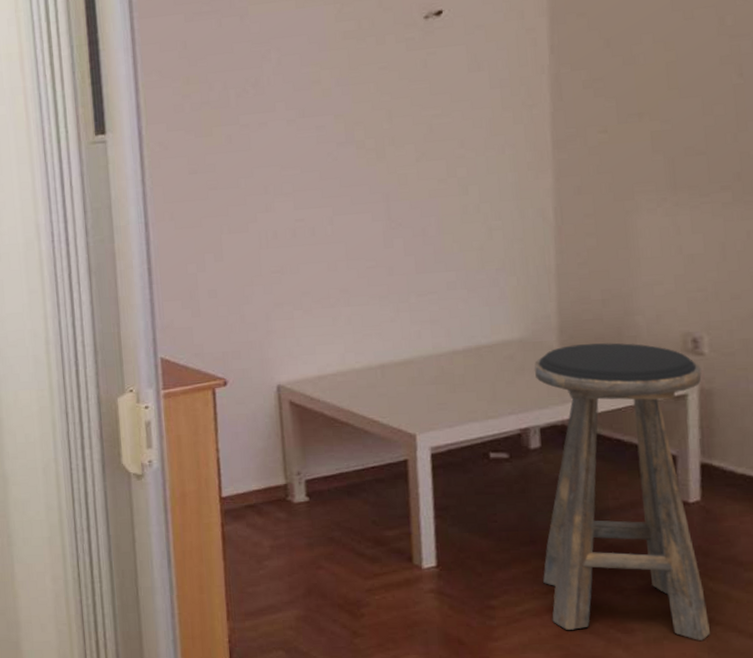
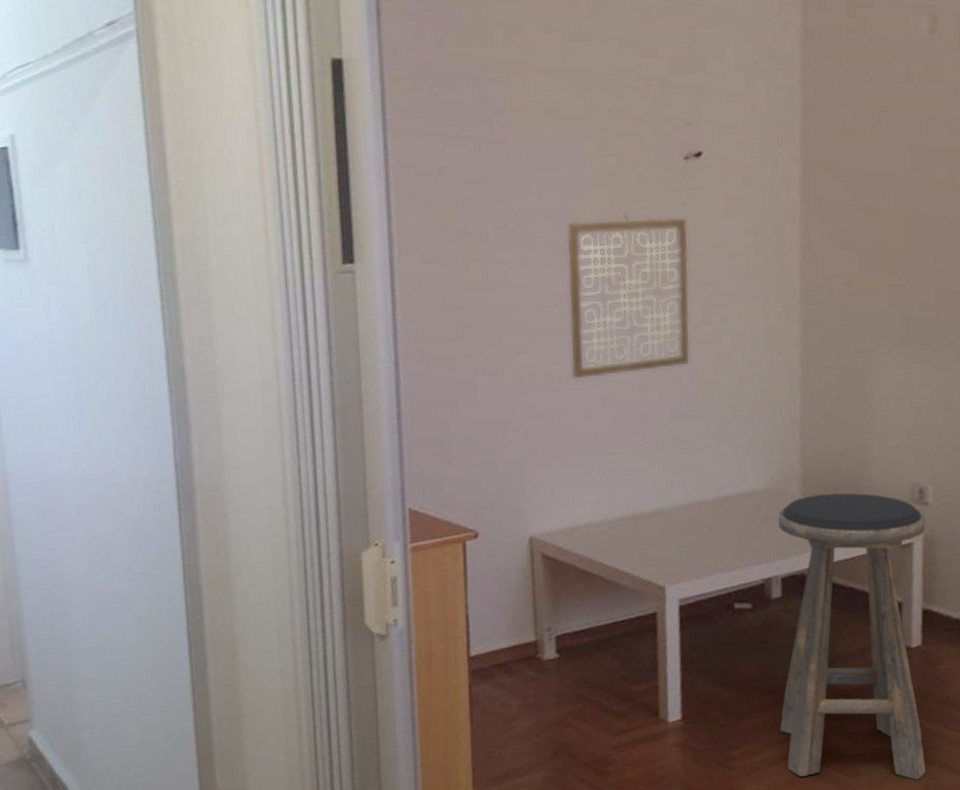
wall art: none [306,74,437,236] -> present [566,215,691,380]

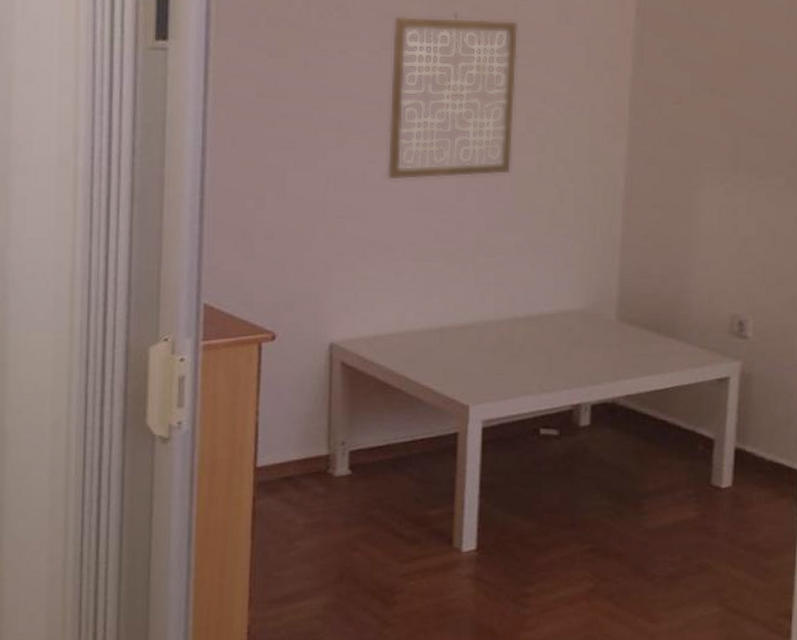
stool: present [777,493,926,780] -> none [580,320,744,630]

